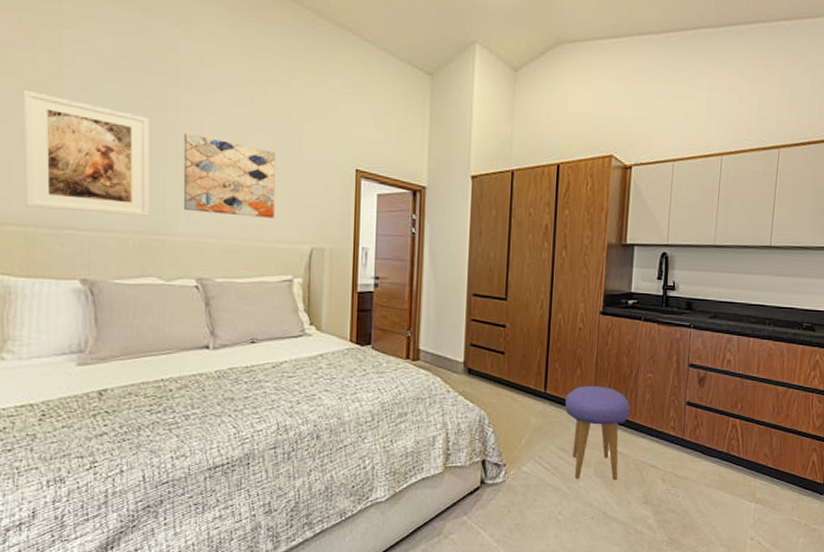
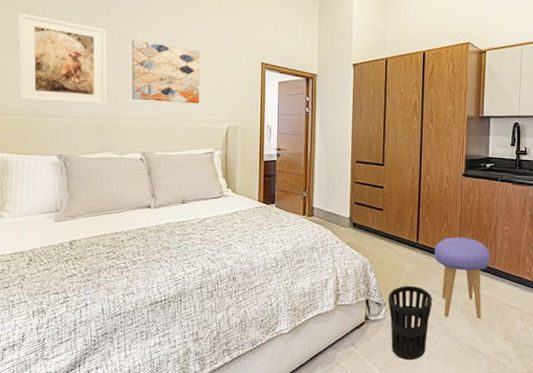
wastebasket: none [508,442,561,530] -> present [388,285,432,360]

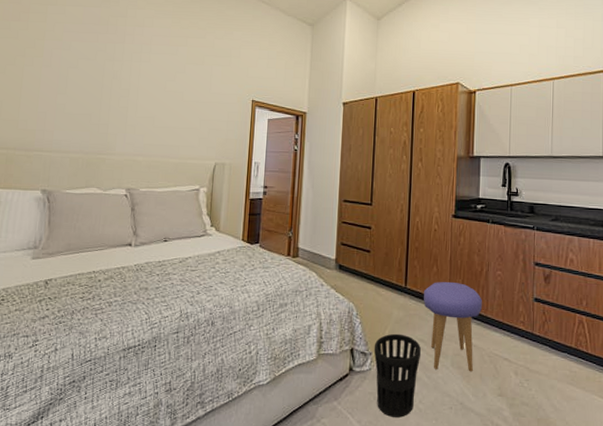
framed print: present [18,12,107,105] -> none [9,49,102,140]
wall art: present [131,40,200,104] -> none [121,76,192,140]

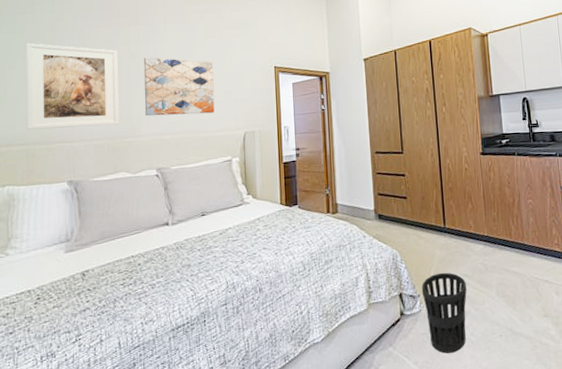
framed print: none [9,49,102,140] -> present [26,42,120,130]
wall art: none [121,76,192,140] -> present [143,57,215,116]
stool: present [424,282,482,372] -> none [462,216,518,301]

